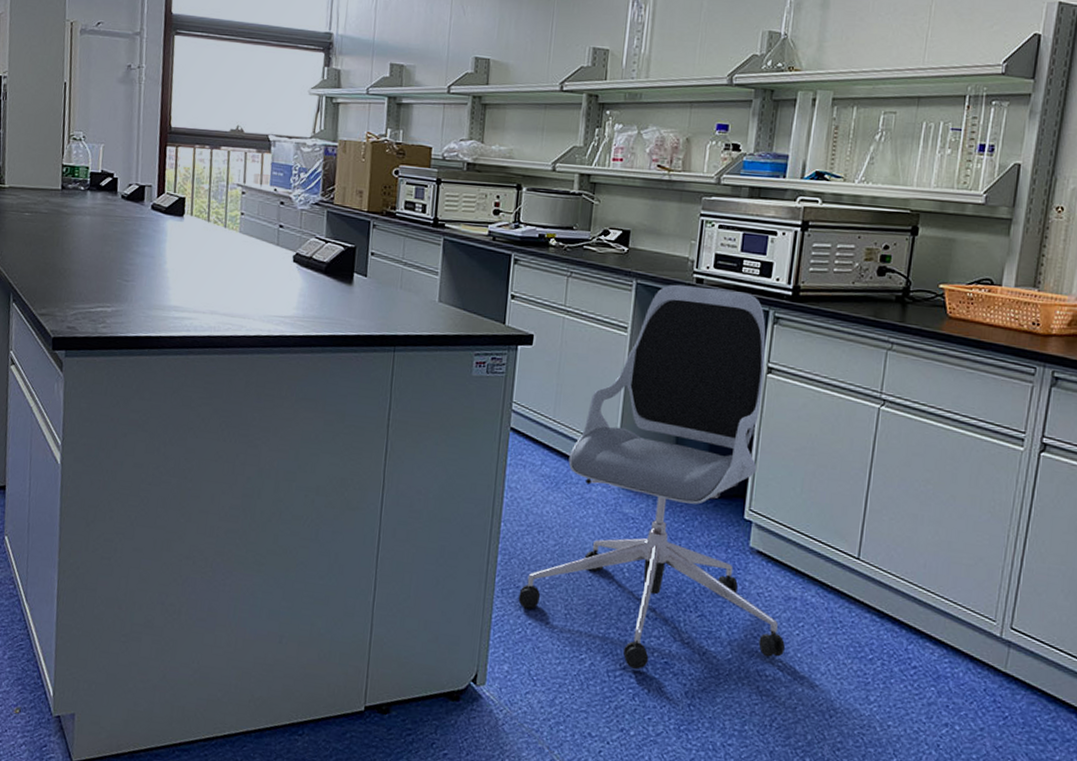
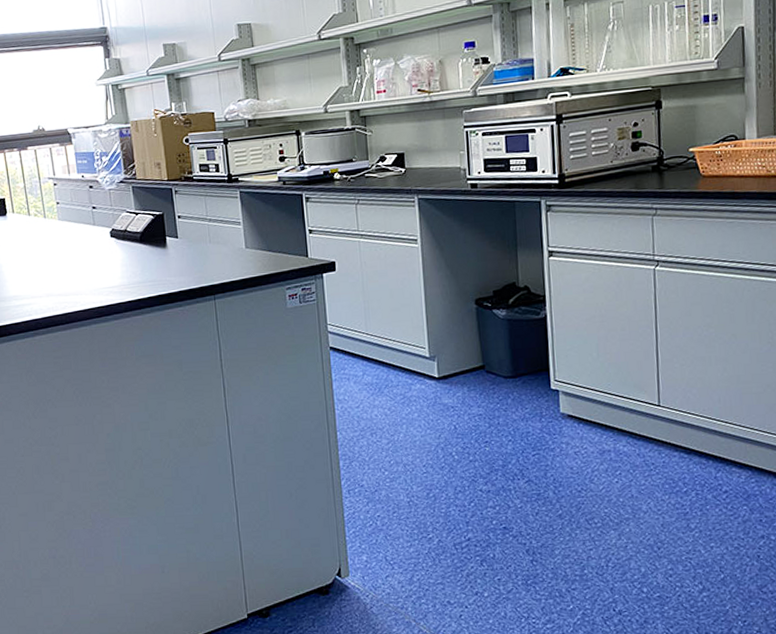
office chair: present [518,284,785,670] -> none [364,188,608,539]

